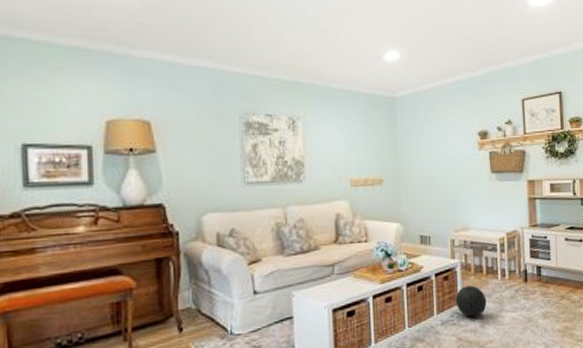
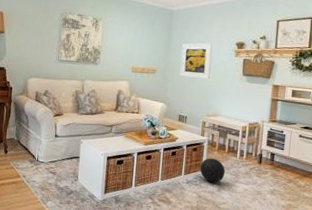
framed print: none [413,136,452,184] -> present [180,43,213,80]

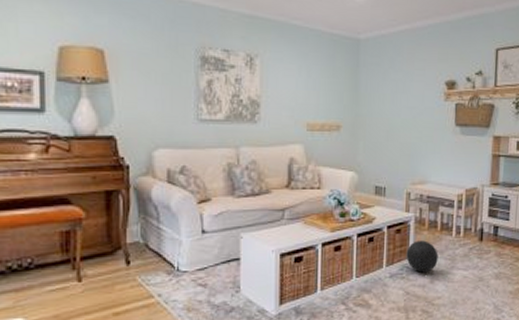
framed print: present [180,43,213,80] -> none [373,84,415,135]

